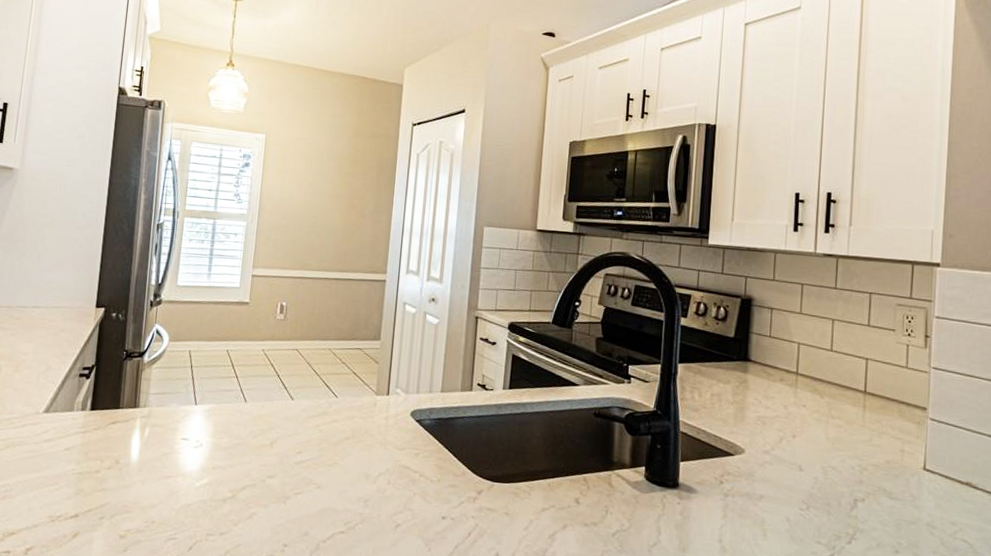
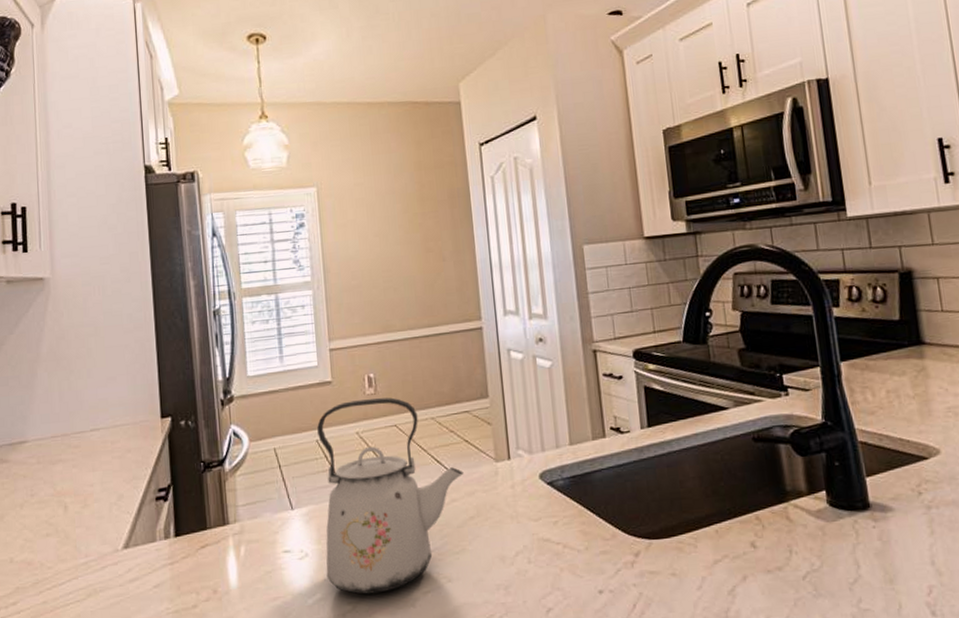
kettle: none [215,322,348,488] -> present [317,397,464,595]

